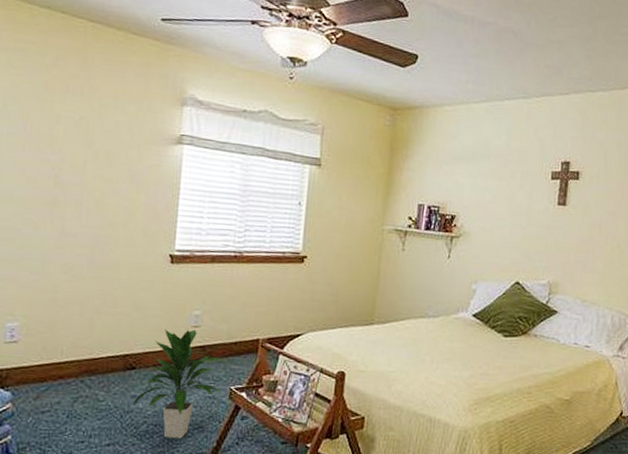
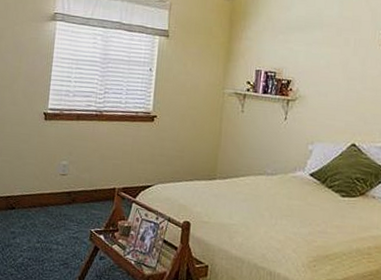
indoor plant: present [133,329,224,439] -> none [12,176,86,273]

